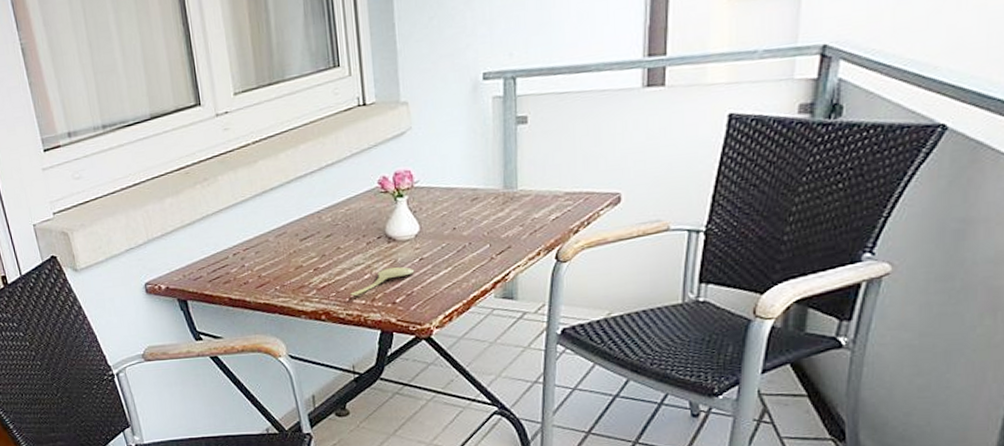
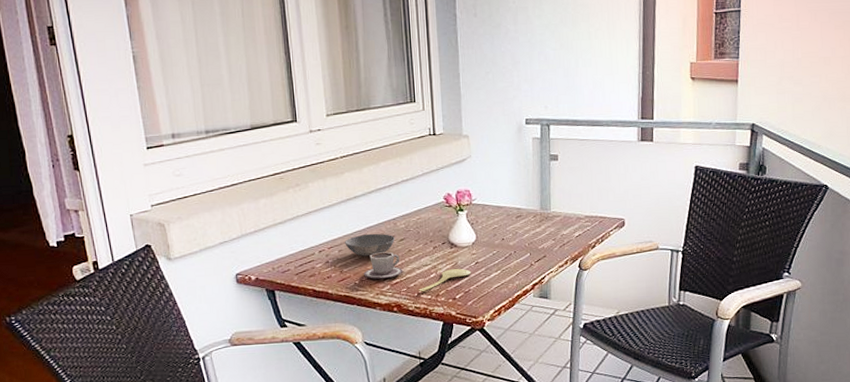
bowl: none [262,230,320,258] -> present [345,233,395,256]
cup: none [285,251,331,284] -> present [364,252,403,279]

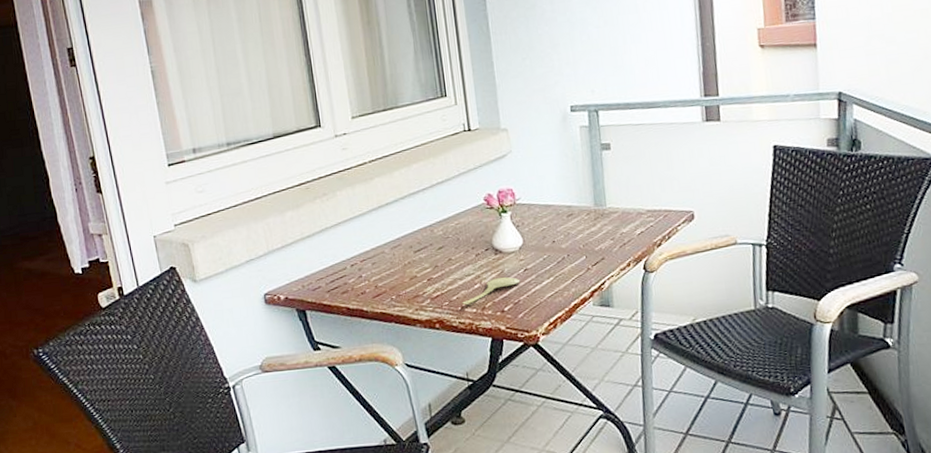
bowl: present [345,233,395,256] -> none [378,242,433,269]
cup: present [364,252,403,279] -> none [400,262,444,293]

